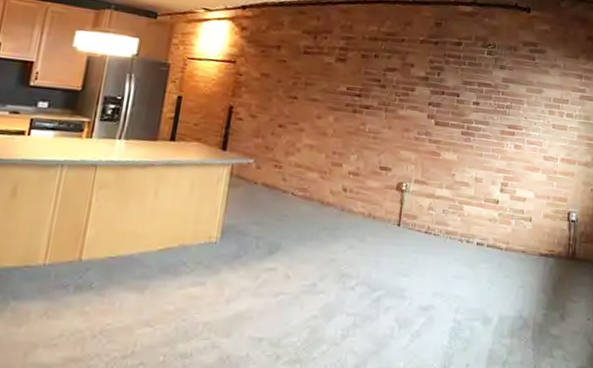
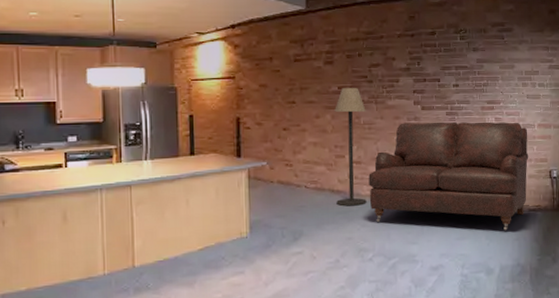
floor lamp: none [324,89,374,224] -> present [335,88,367,206]
sofa: none [361,136,549,275] -> present [368,121,529,231]

